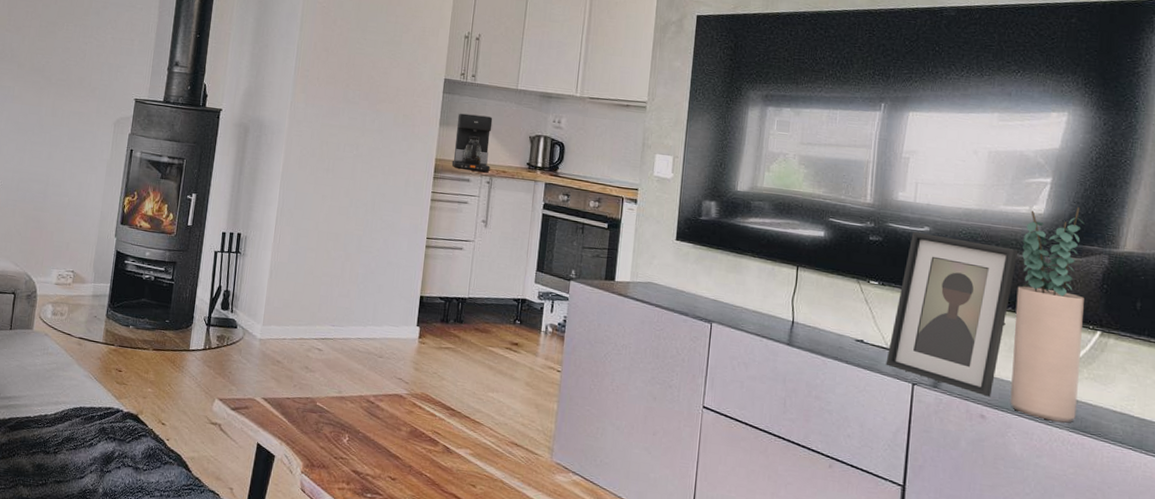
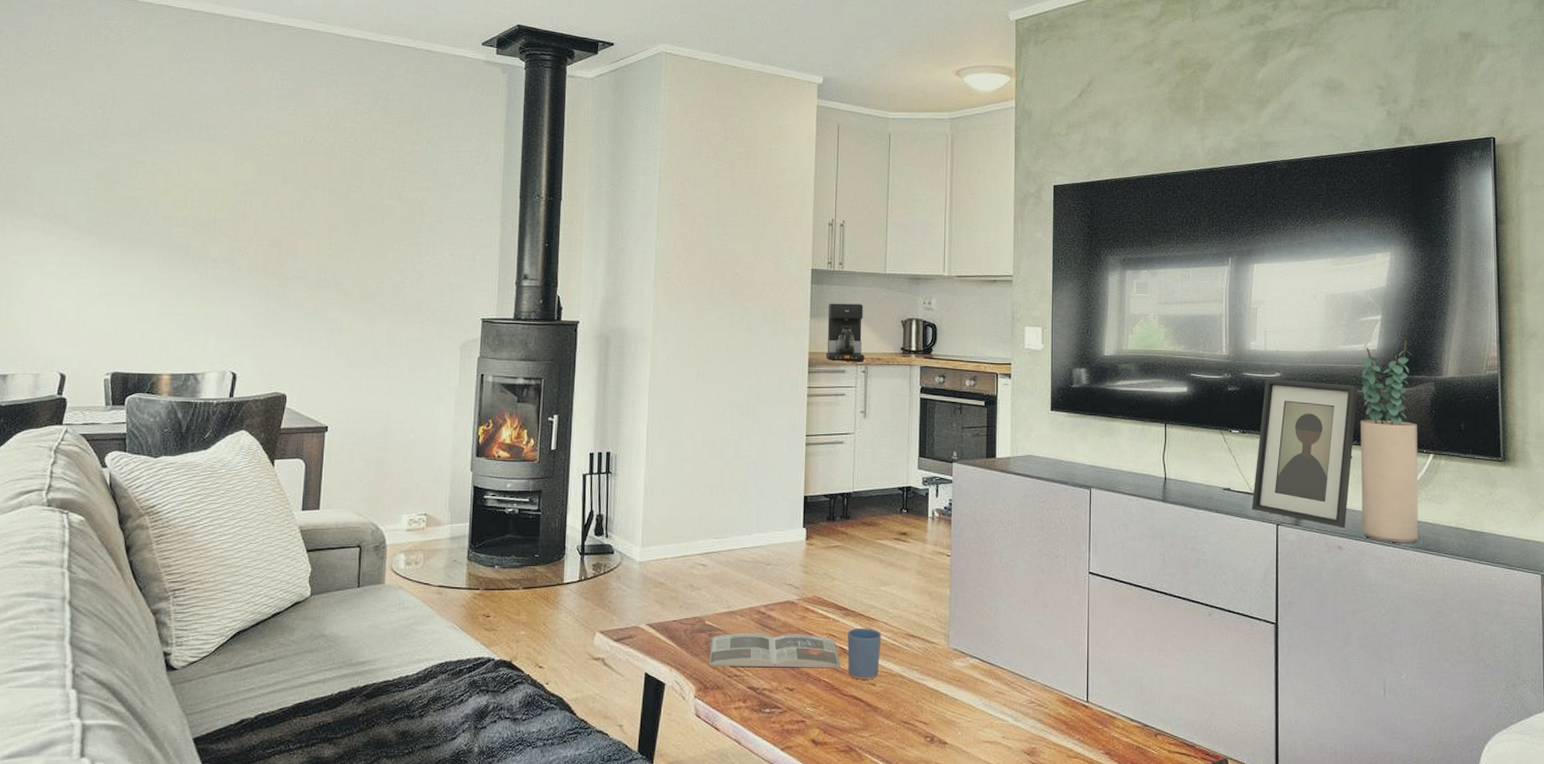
magazine: none [317,417,443,466] -> present [709,632,841,668]
mug: none [449,429,486,481] -> present [847,627,882,680]

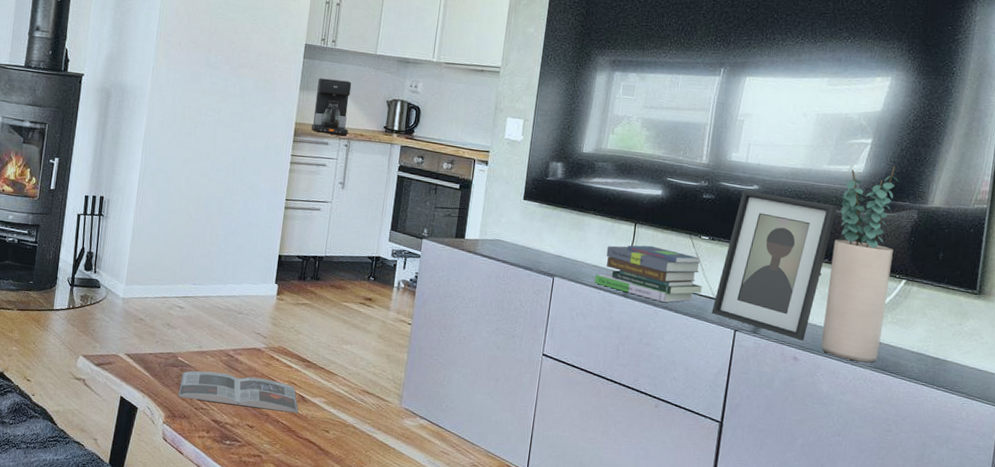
mug: present [847,627,882,680] -> none [304,379,339,427]
books: none [1132,445,1239,504] -> present [594,245,702,303]

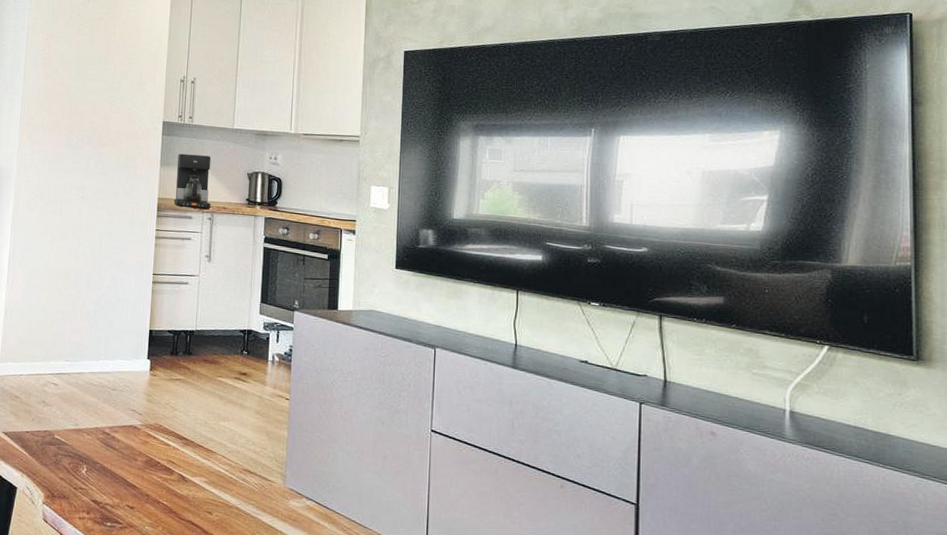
magazine: present [178,371,299,414] -> none [57,449,179,494]
books: present [594,245,702,303] -> none [479,313,598,374]
picture frame: present [711,189,837,341] -> none [611,252,739,414]
vase: present [820,166,899,363] -> none [739,223,809,438]

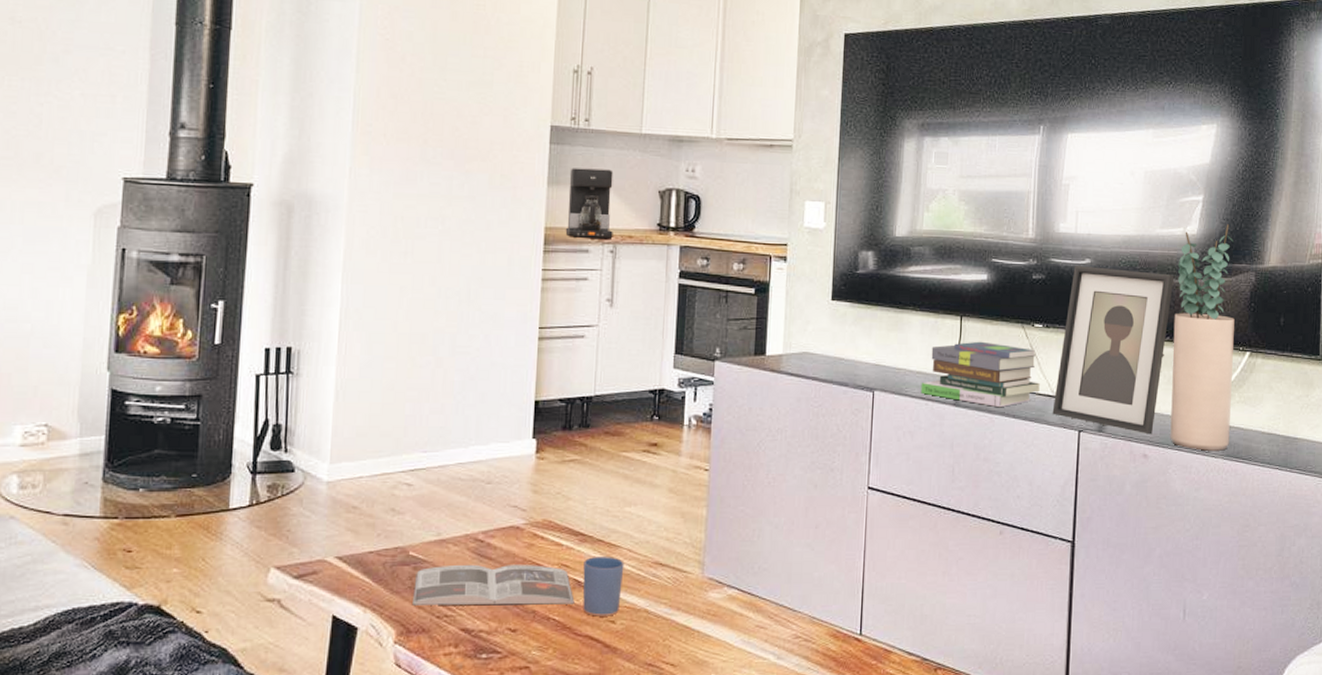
magazine: none [57,449,179,494] -> present [413,564,575,605]
mug: none [186,458,219,508] -> present [582,555,625,617]
books: none [479,313,598,374] -> present [920,341,1040,408]
picture frame: none [611,252,739,414] -> present [1052,265,1174,435]
vase: none [739,223,809,438] -> present [1170,224,1235,451]

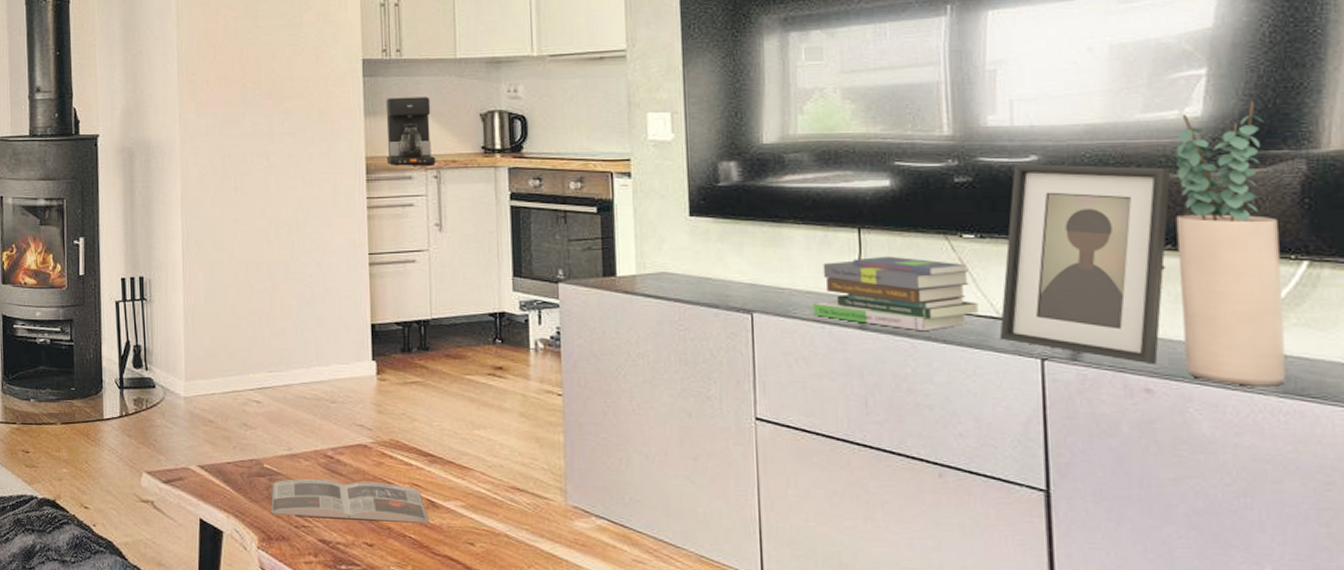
mug: present [582,555,625,617] -> none [435,477,479,538]

